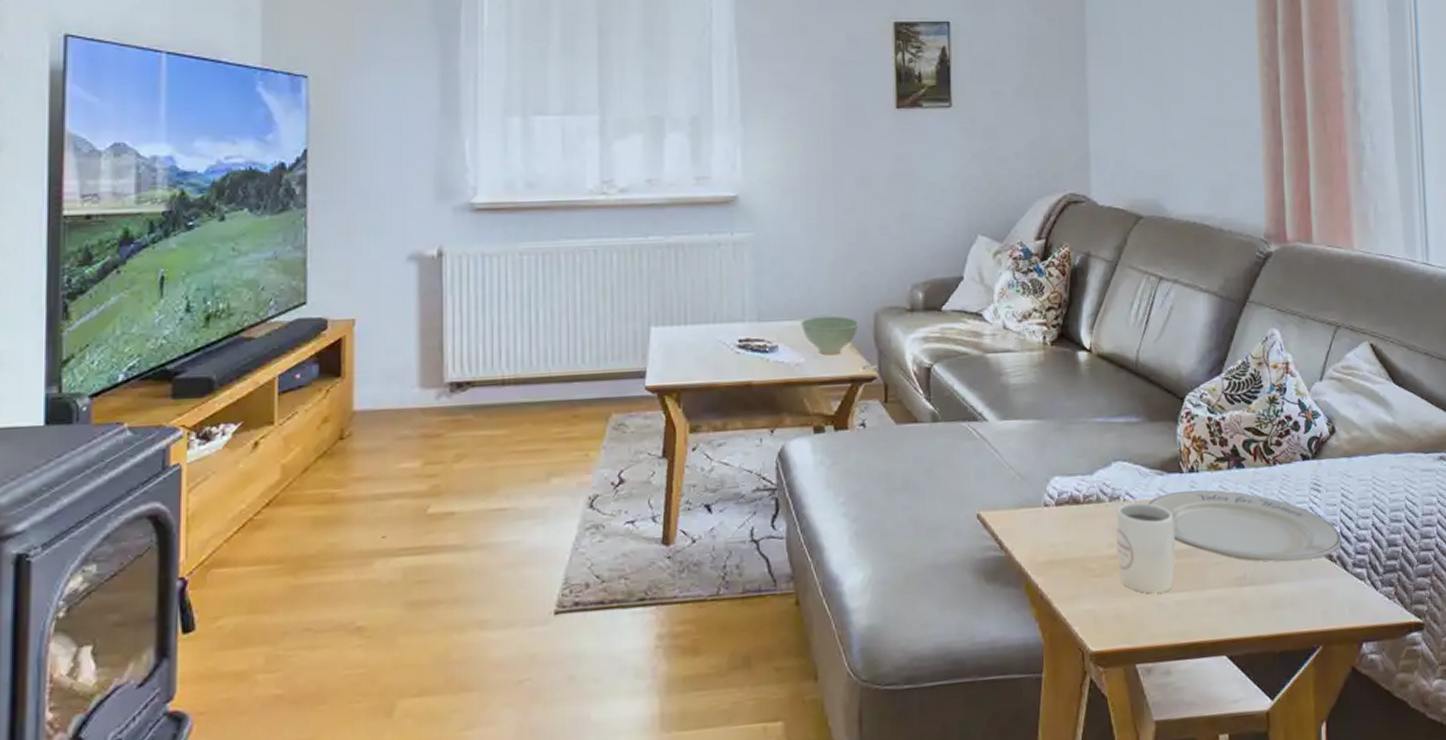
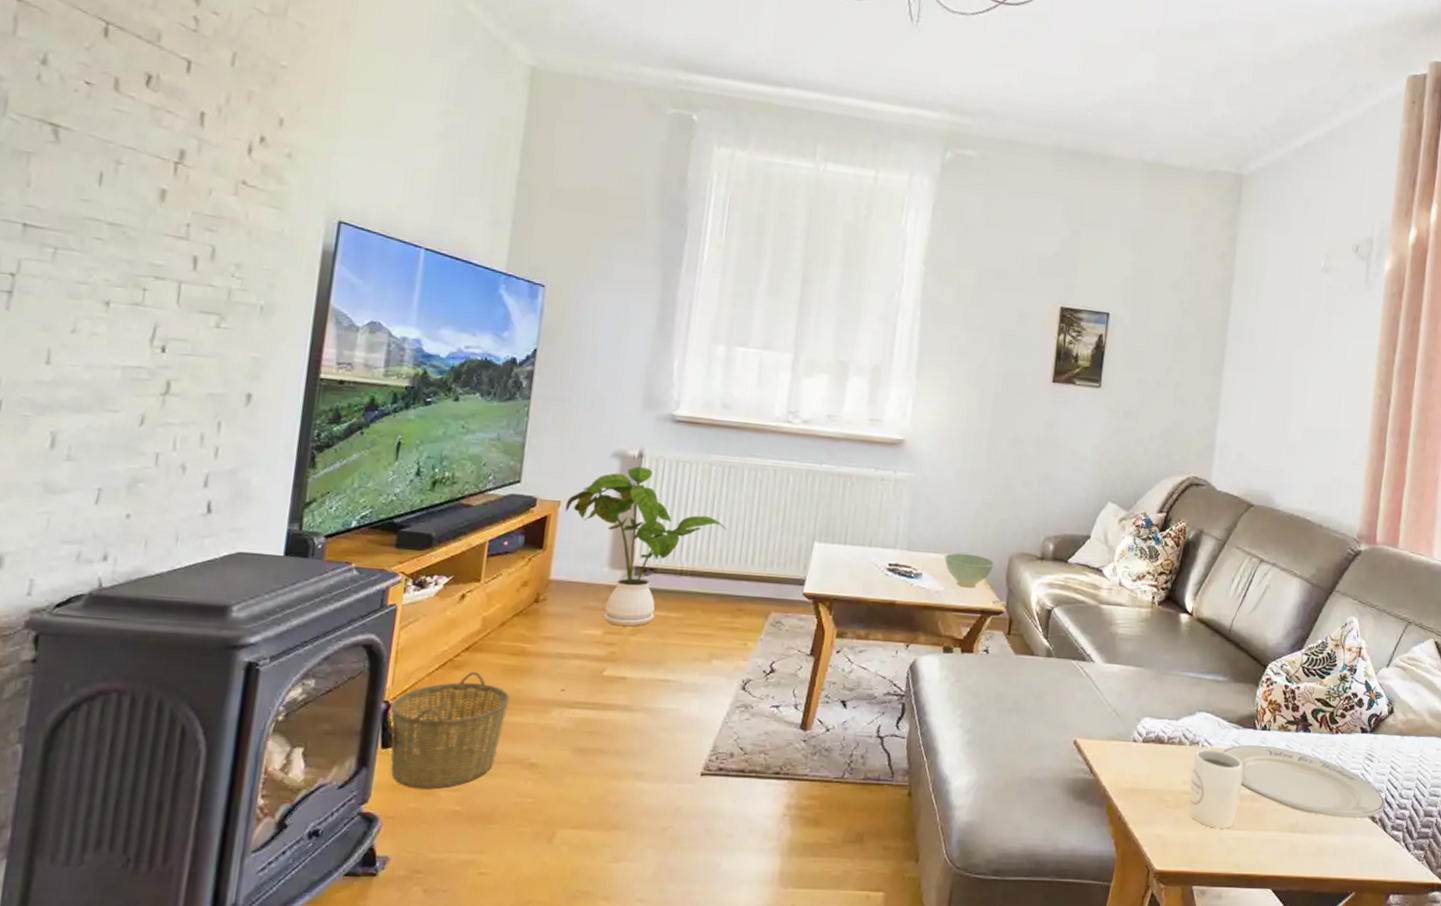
basket: none [187,528,323,675] -> present [390,671,509,788]
house plant: none [361,267,549,454] -> present [565,467,727,627]

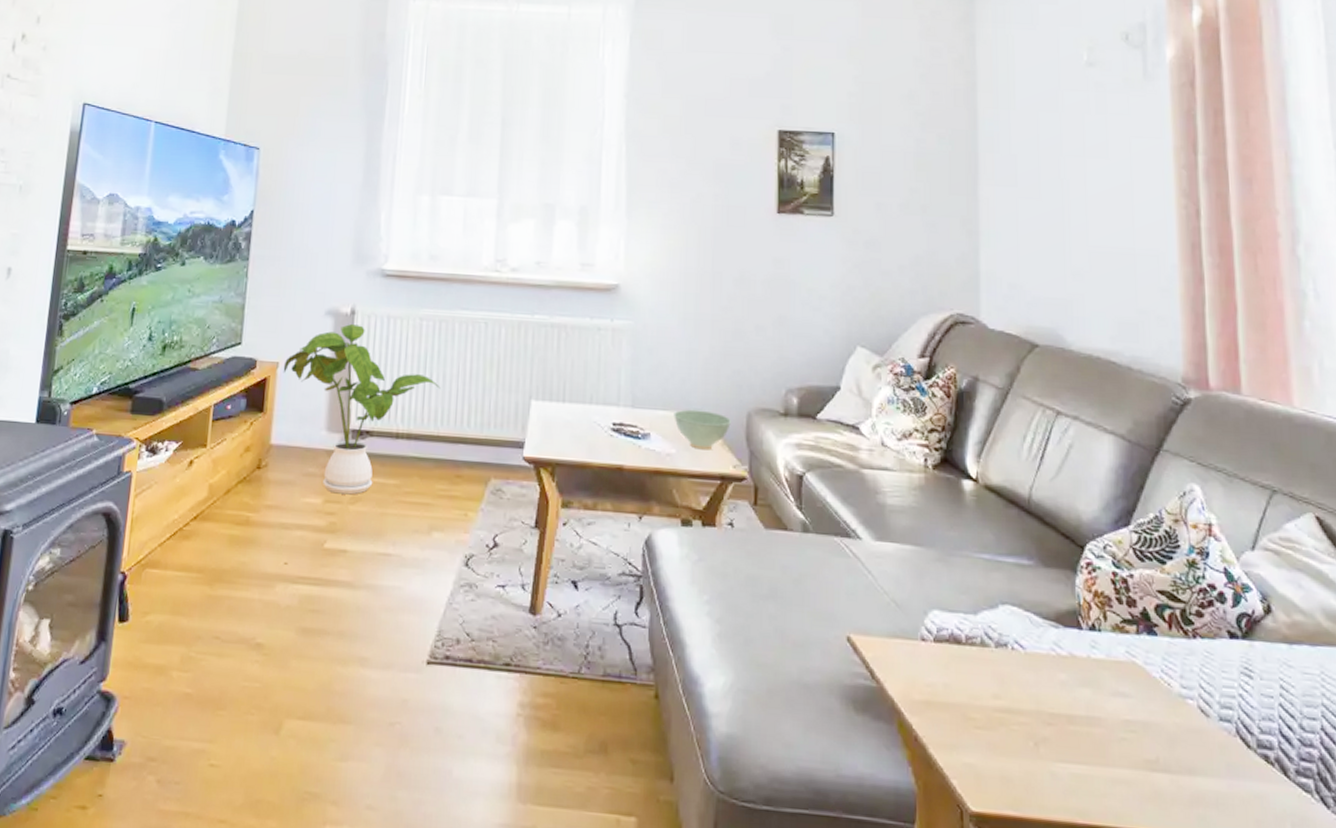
basket: present [390,671,509,788] -> none [126,541,235,668]
mug: present [1189,748,1243,829] -> none [1003,652,1073,761]
plate: present [1223,744,1385,818] -> none [1041,649,1281,757]

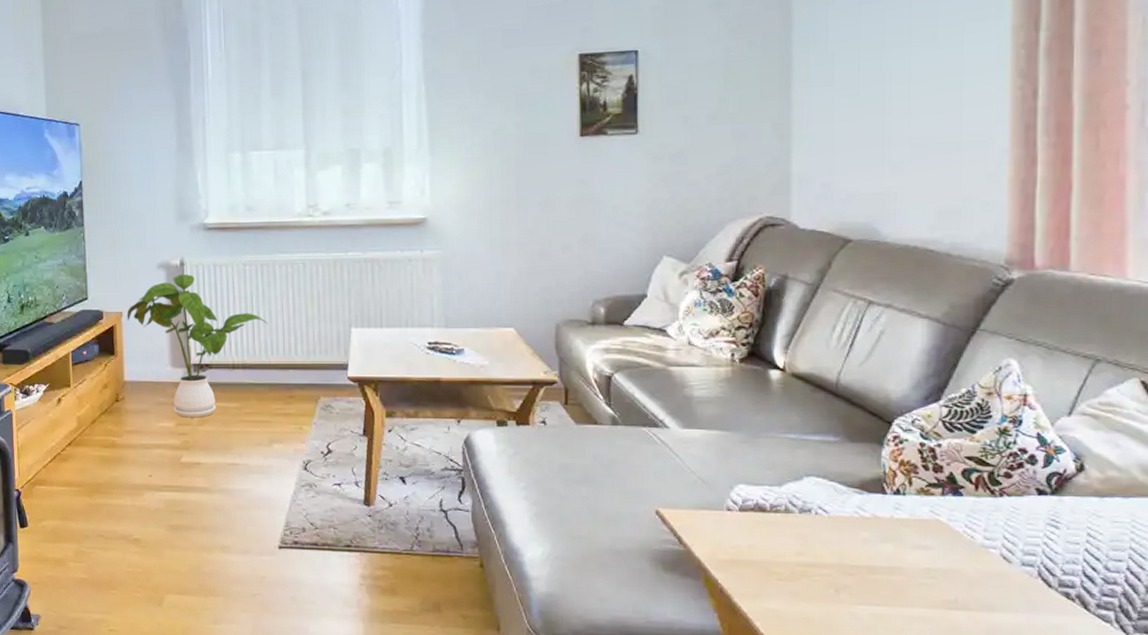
bowl: present [674,409,732,450] -> none [485,325,542,360]

